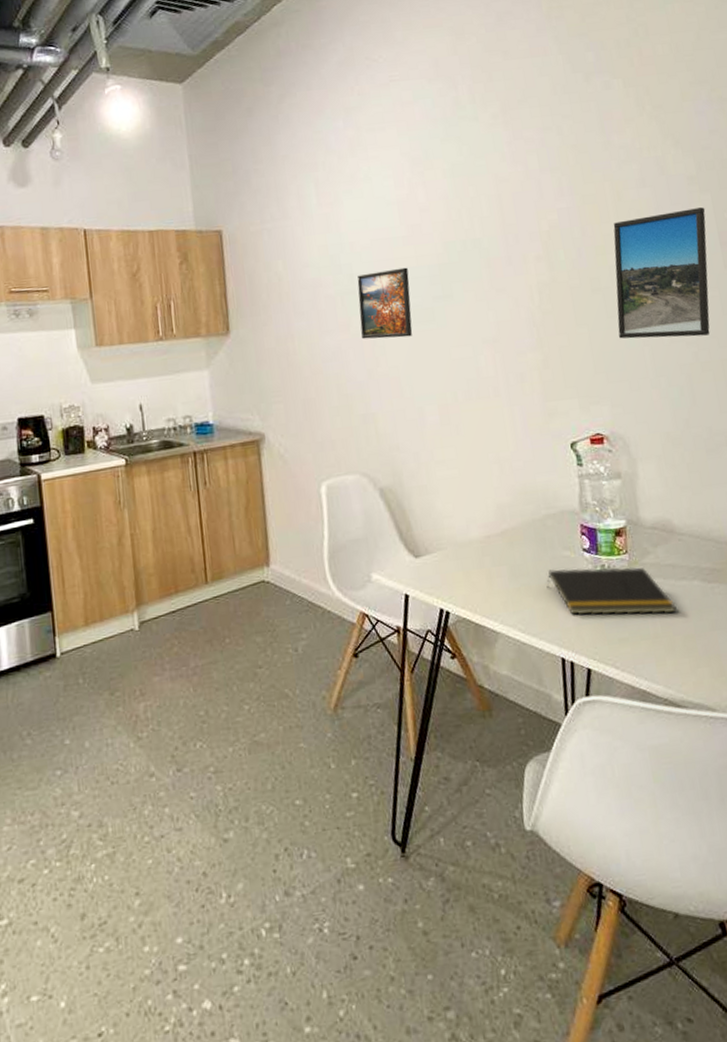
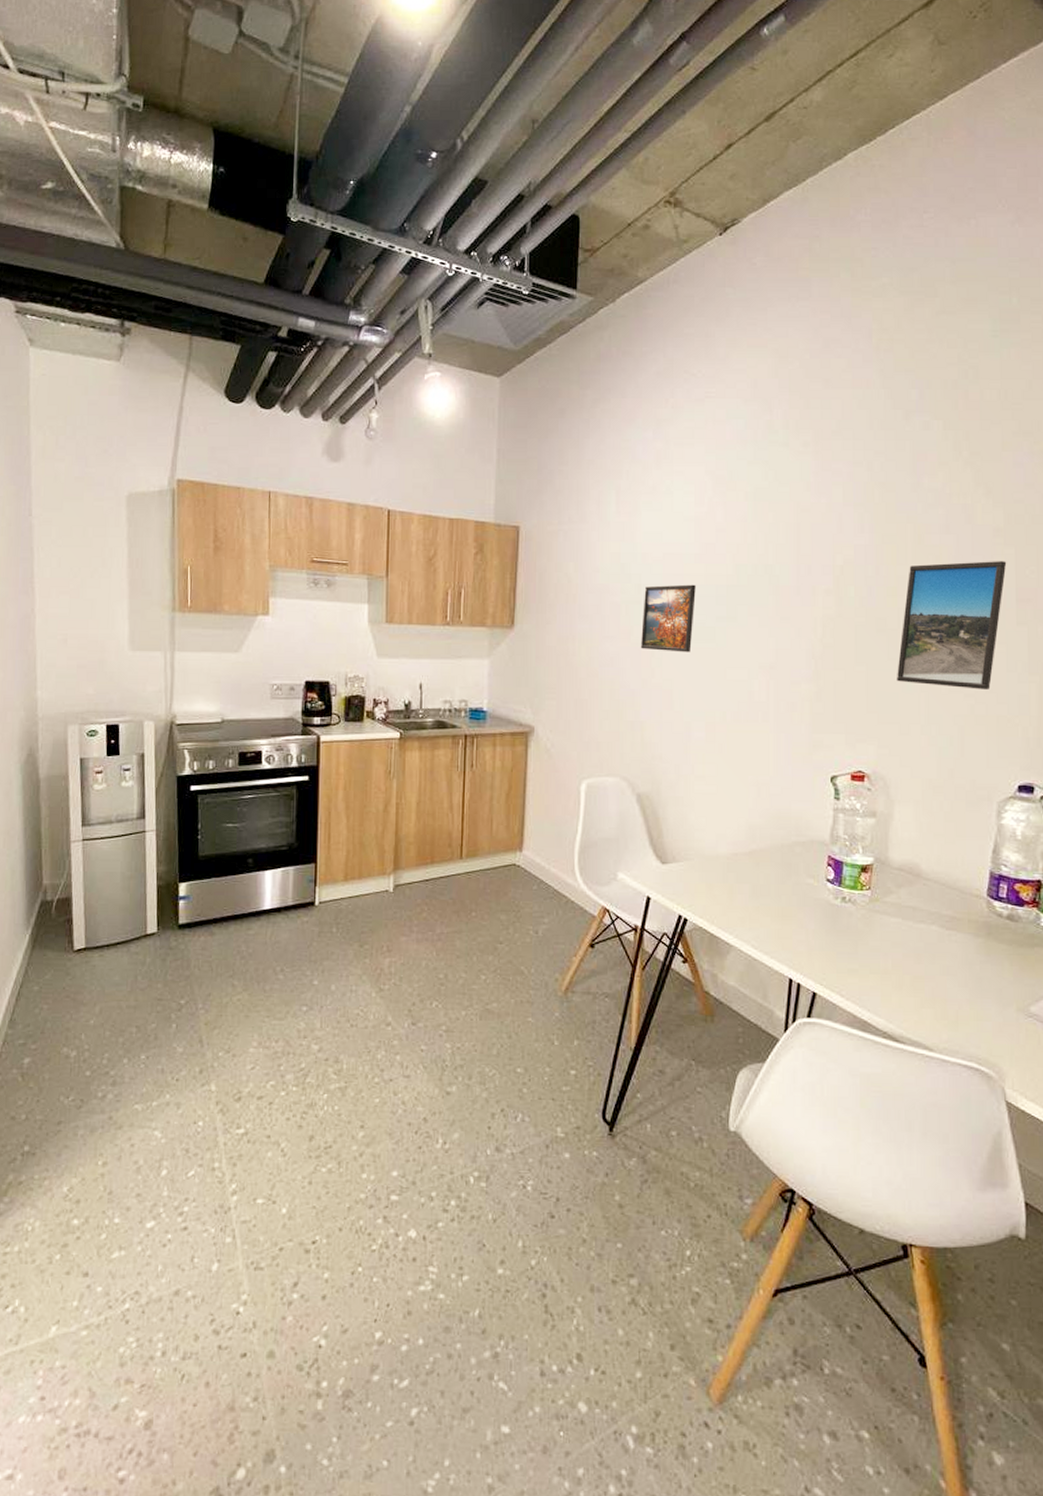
notepad: present [547,567,677,616] -> none [785,894,910,953]

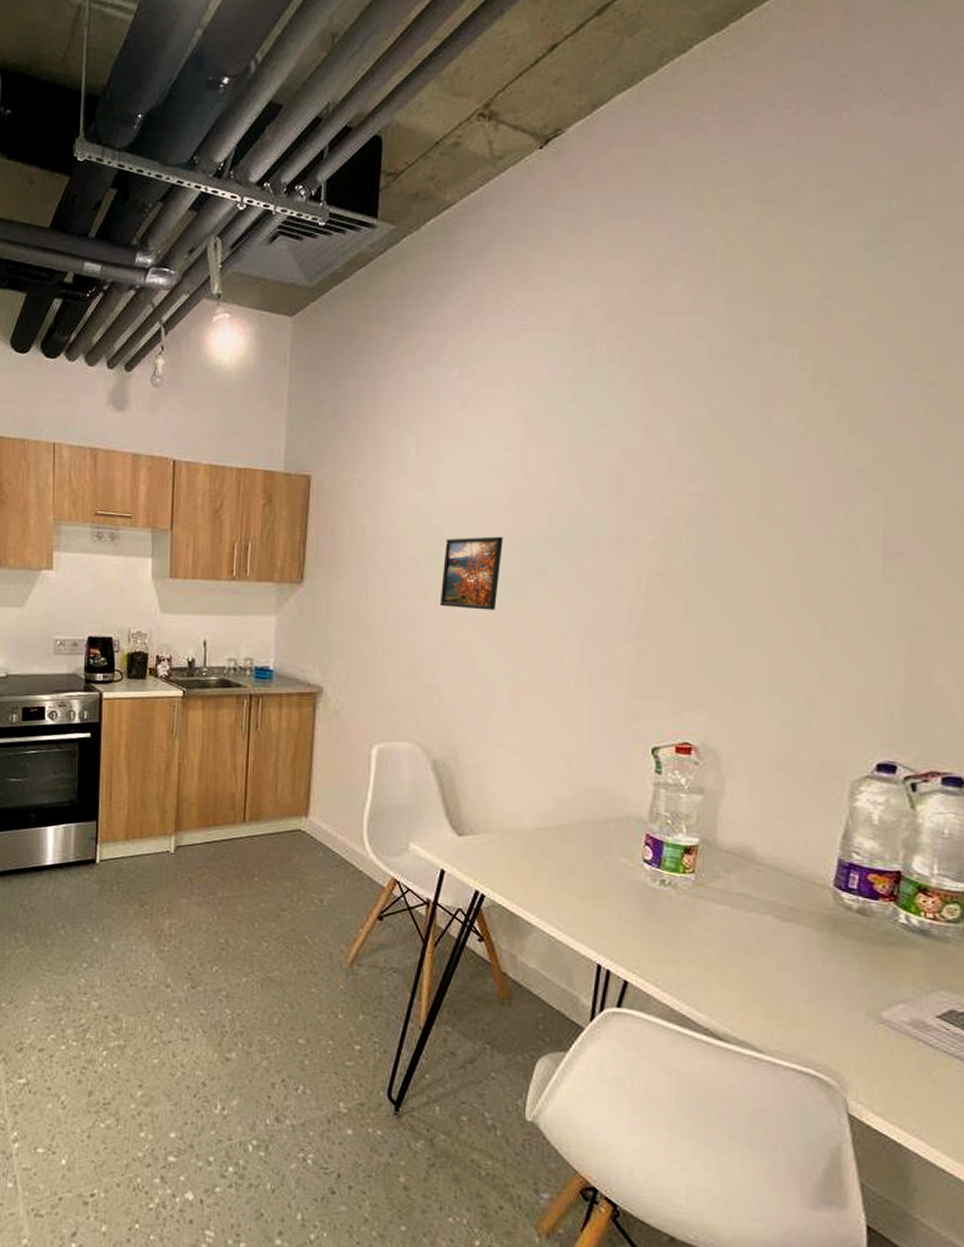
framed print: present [897,561,1007,690] -> none [734,508,873,655]

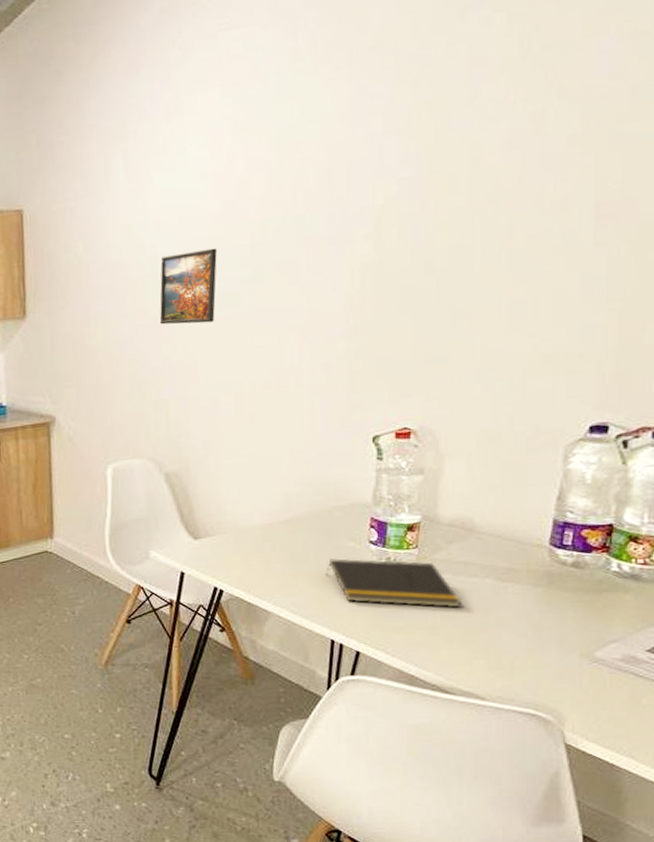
notepad: none [595,874,739,944] -> present [325,559,462,608]

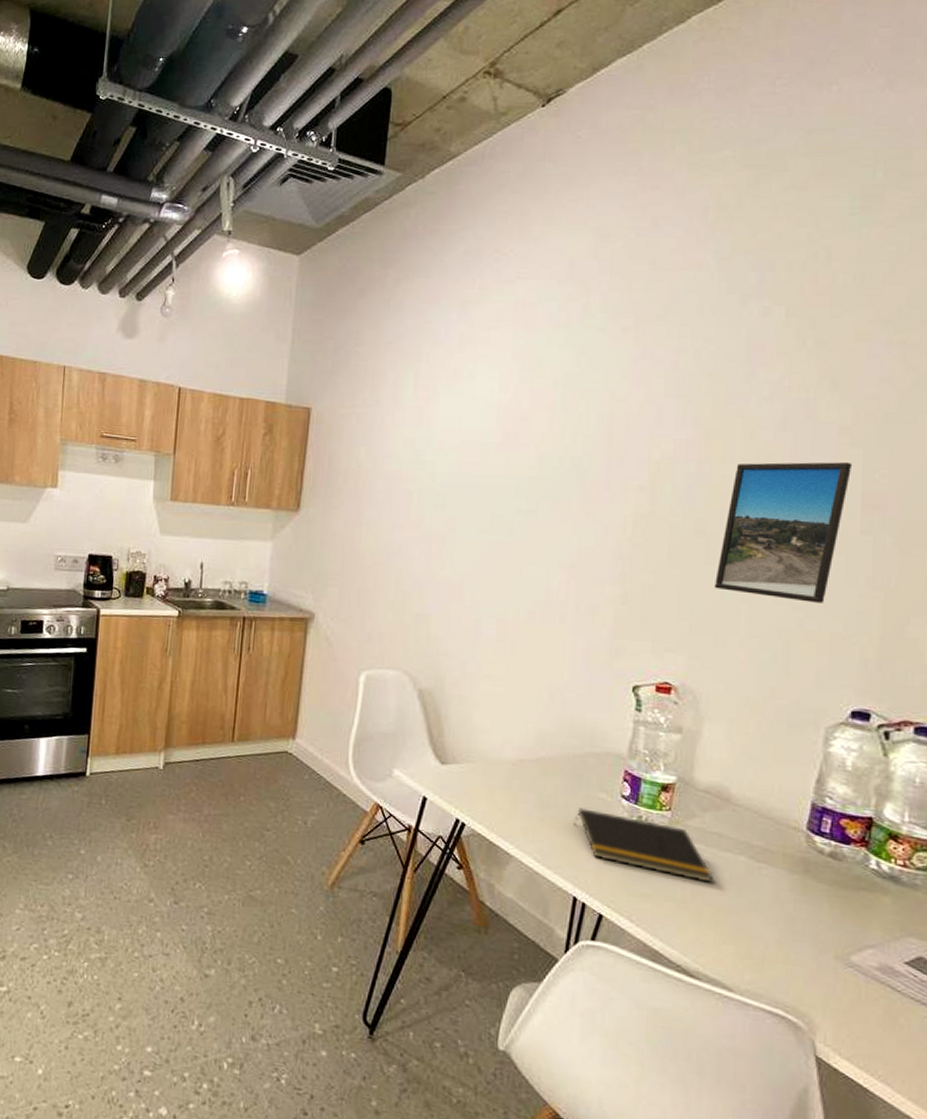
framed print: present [159,248,217,325] -> none [430,474,495,546]
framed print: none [448,173,584,328] -> present [715,462,853,603]

